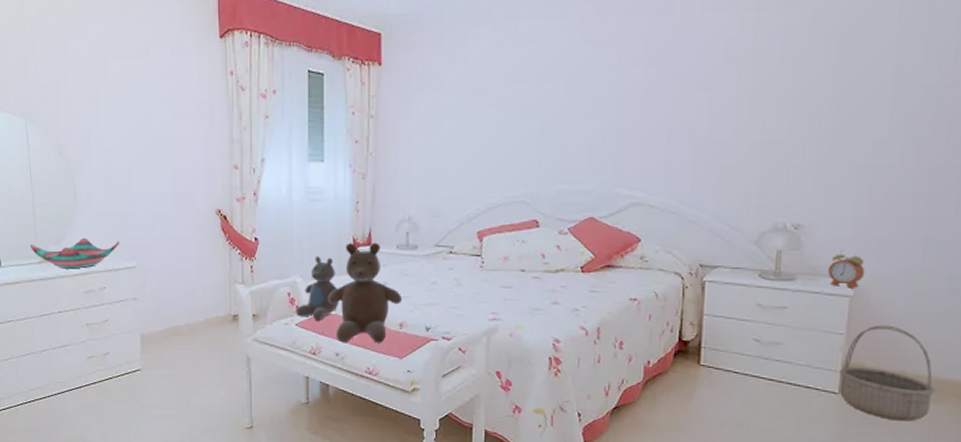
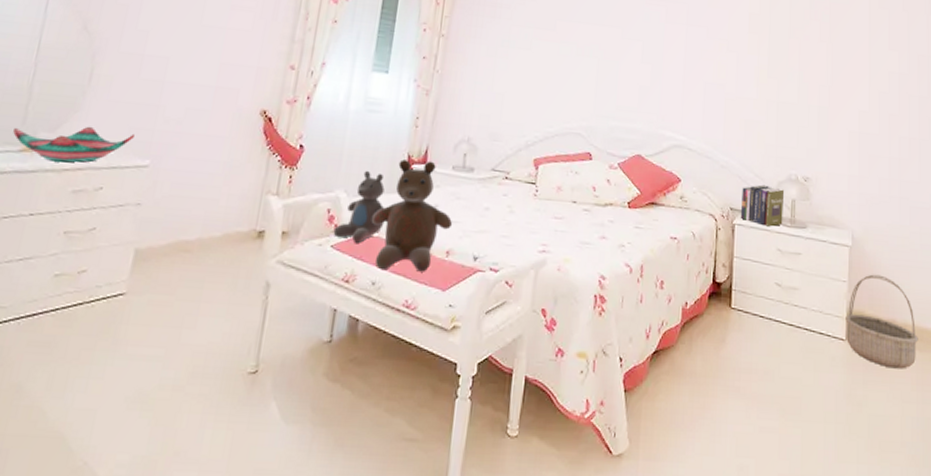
books: none [711,237,769,282] -> present [740,184,785,227]
alarm clock: present [828,250,865,288] -> none [832,203,859,239]

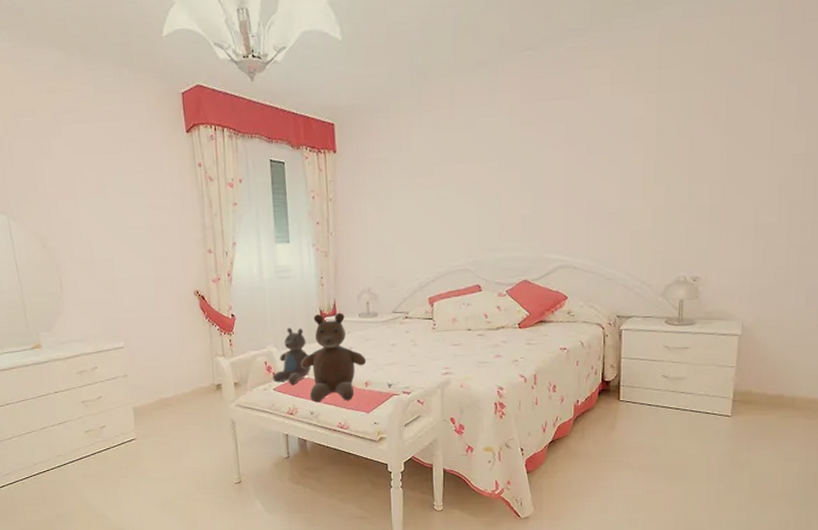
decorative bowl: present [13,126,135,163] -> none [23,323,107,353]
books: present [740,184,785,227] -> none [627,290,673,328]
basket: present [845,274,918,369] -> none [732,357,806,435]

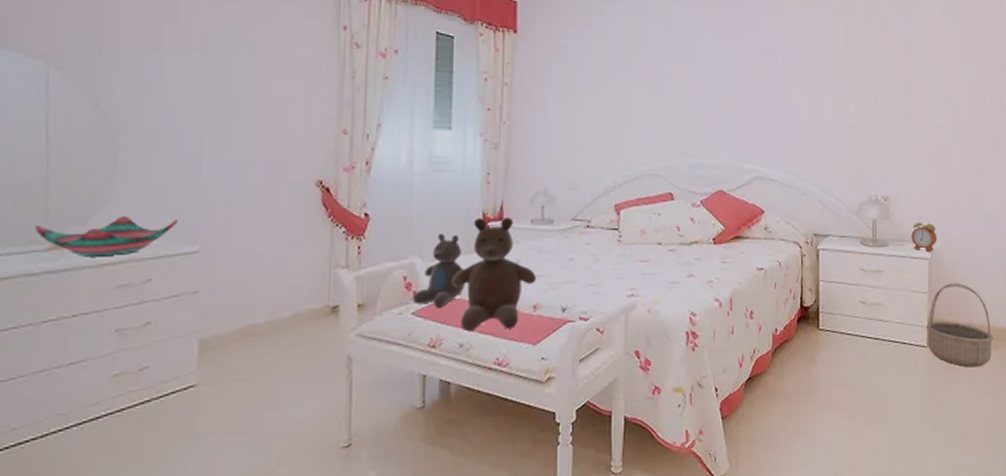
decorative bowl: none [23,323,107,353] -> present [35,215,177,257]
alarm clock: none [721,297,750,328] -> present [911,219,937,252]
basket: none [732,357,806,435] -> present [926,283,994,368]

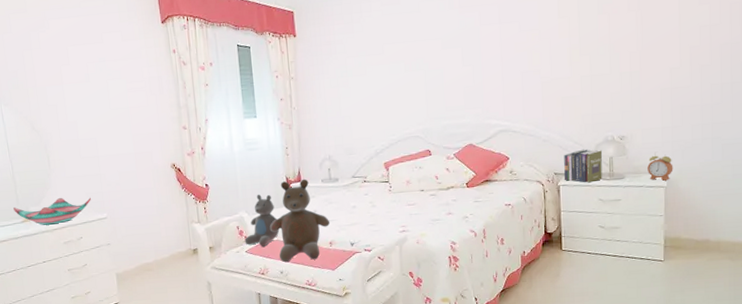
books: none [823,208,866,249] -> present [563,149,603,183]
basket: present [926,283,994,368] -> none [663,205,731,277]

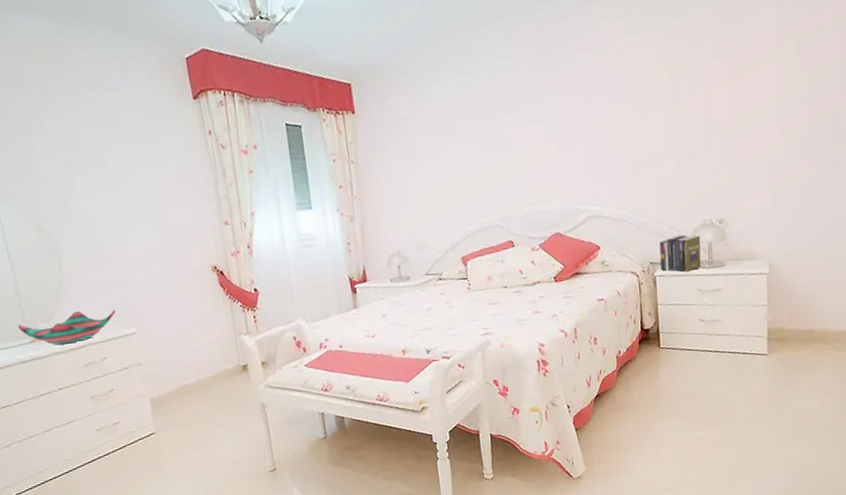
stuffed animal: present [244,194,280,247] -> none [303,298,344,359]
teddy bear: present [270,179,331,262] -> none [332,278,403,375]
alarm clock: present [647,153,673,181] -> none [748,236,776,267]

